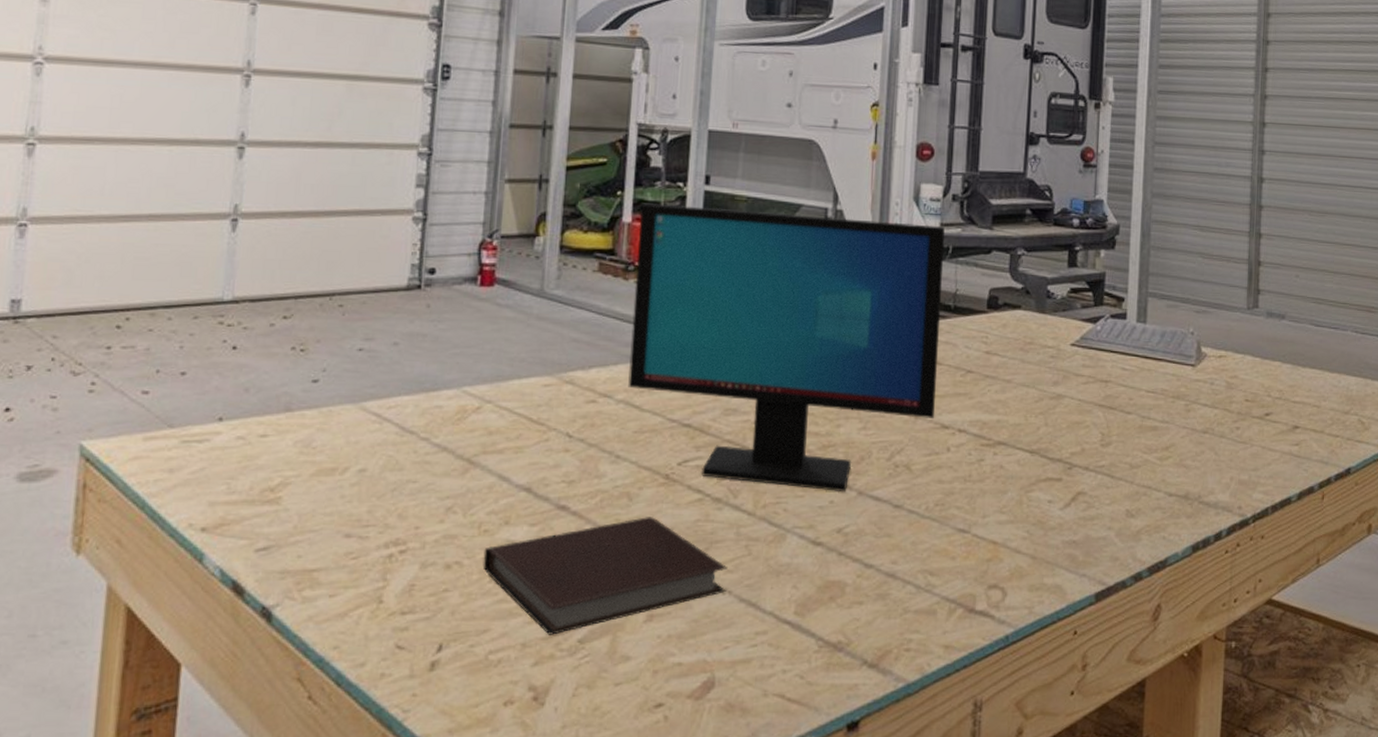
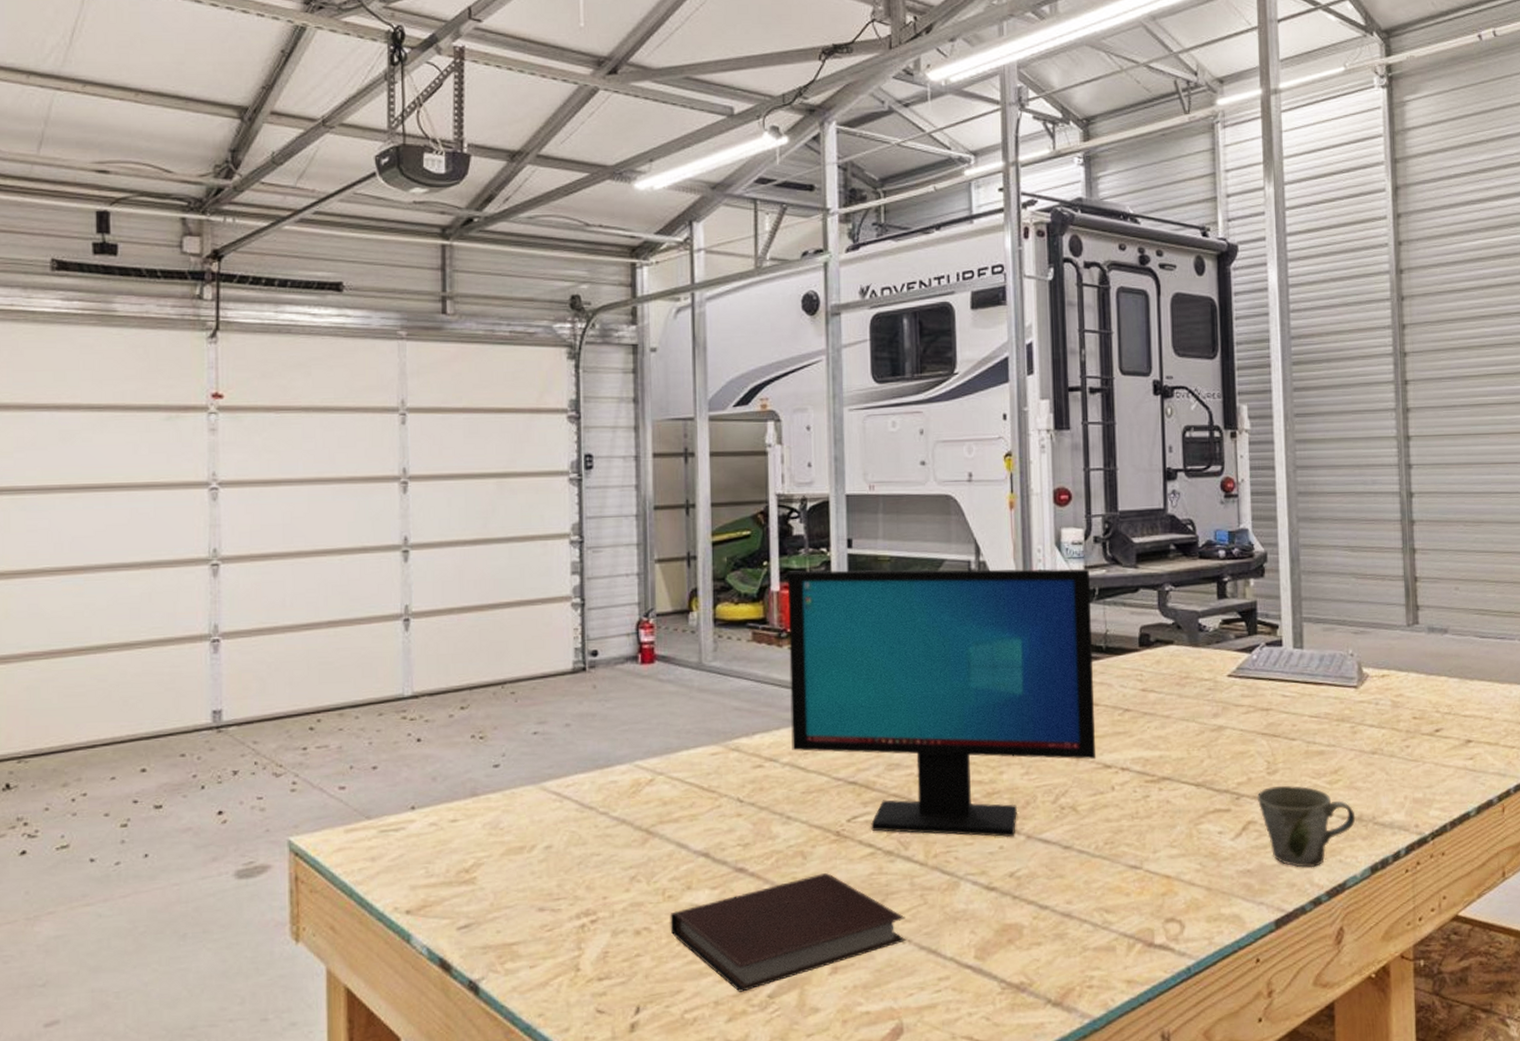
mug: none [1088,458,1182,543] -> present [1257,785,1356,868]

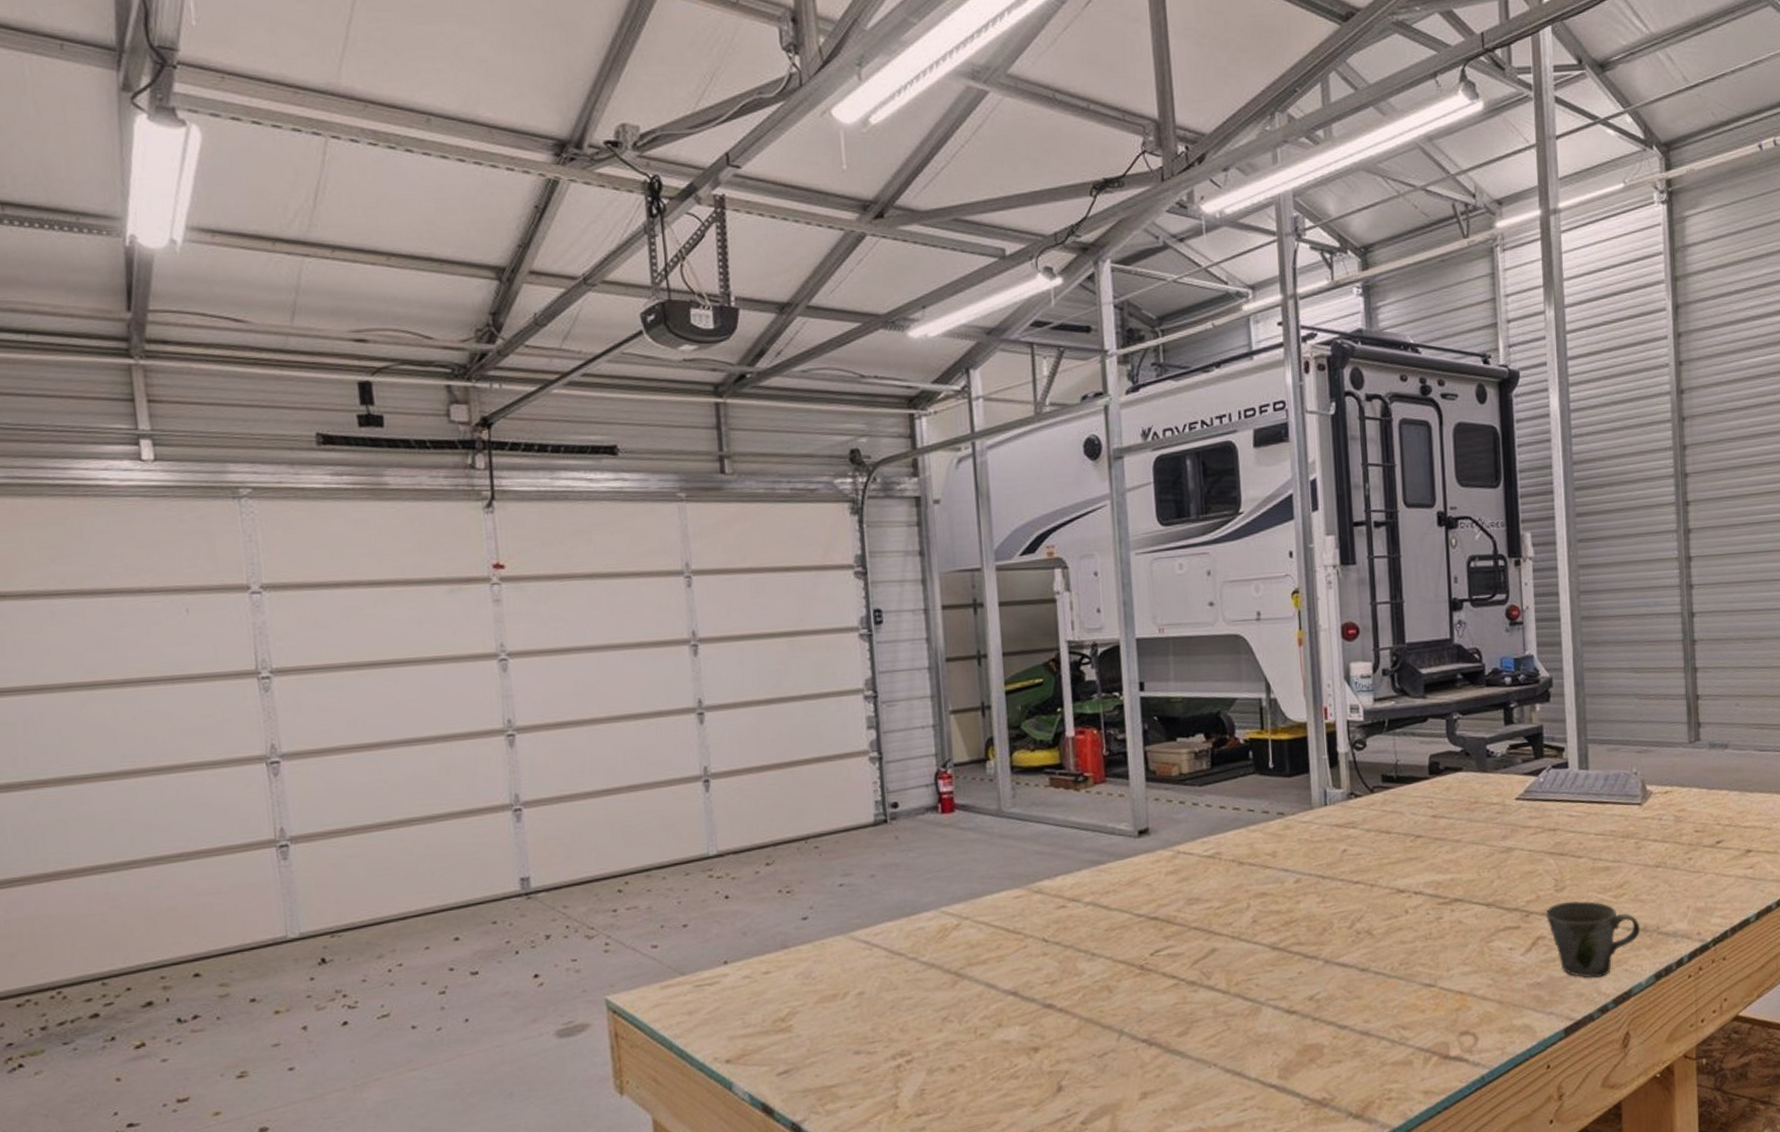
notebook: present [670,873,906,992] -> none [982,1005,1211,1121]
computer monitor: present [787,568,1097,837] -> none [1082,700,1390,964]

